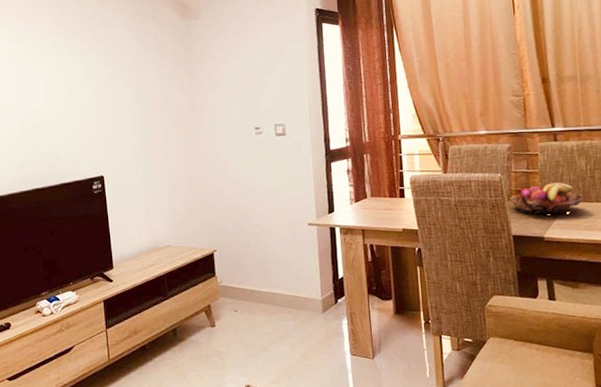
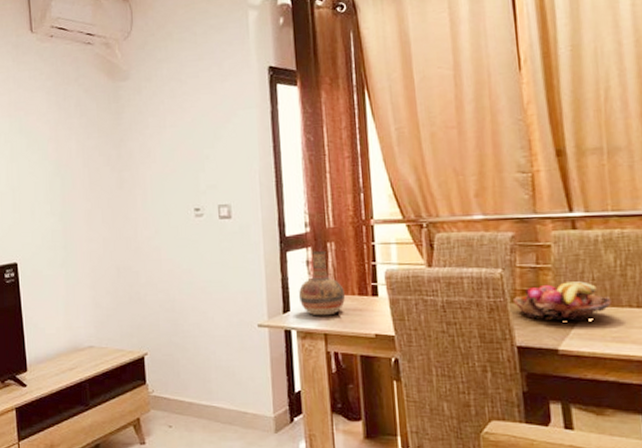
vase: none [341,161,378,215] -> present [299,250,345,316]

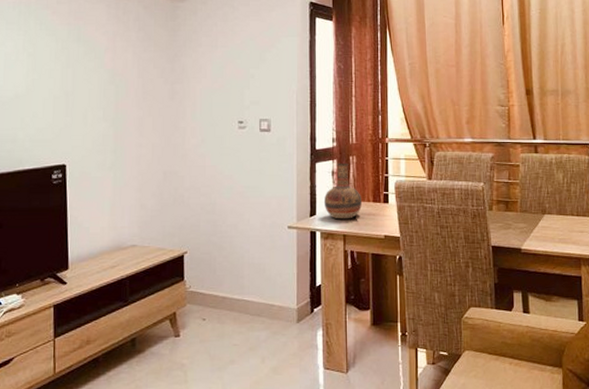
fruit basket: present [512,281,612,321] -> none [490,194,560,226]

